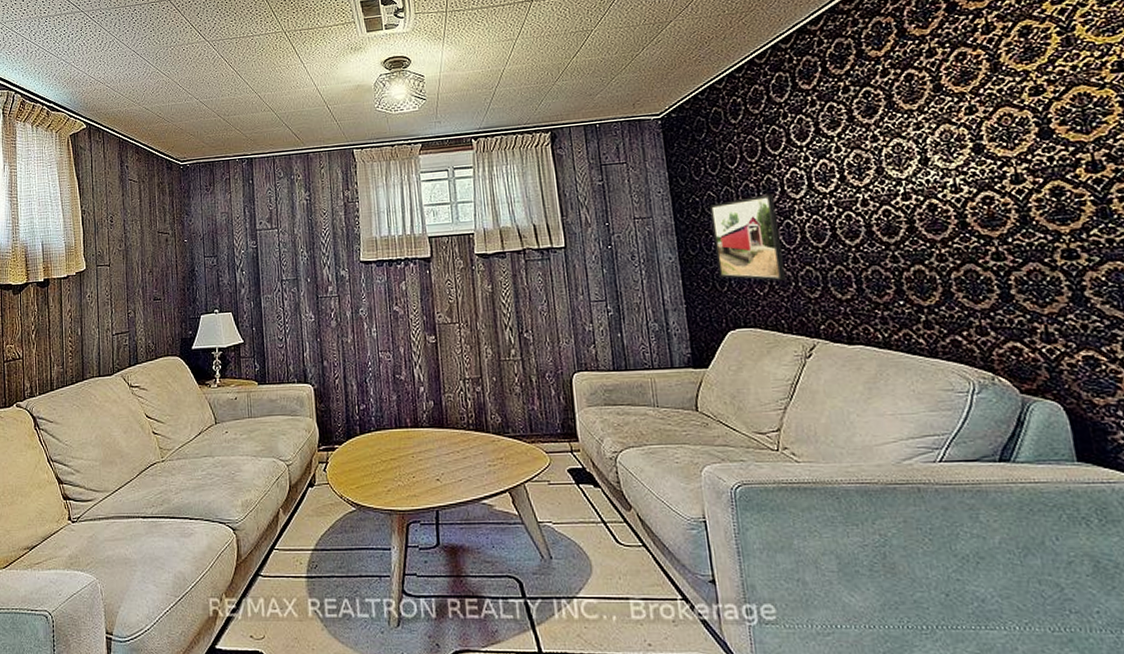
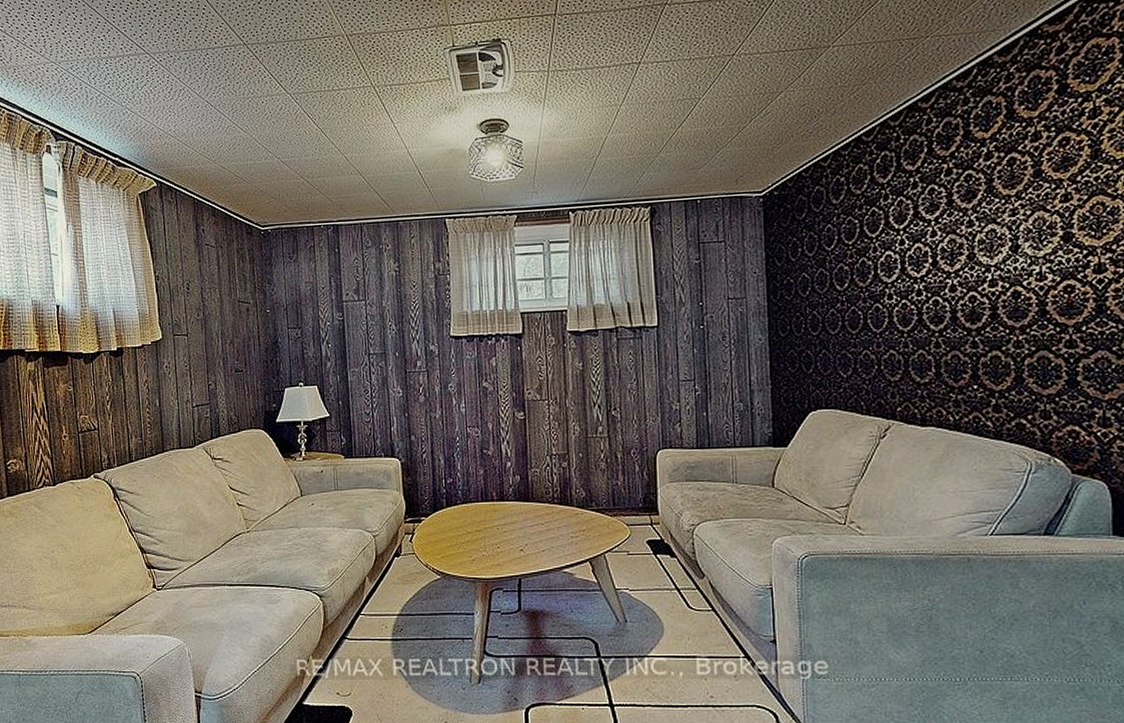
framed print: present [709,193,786,281] -> none [803,277,869,364]

